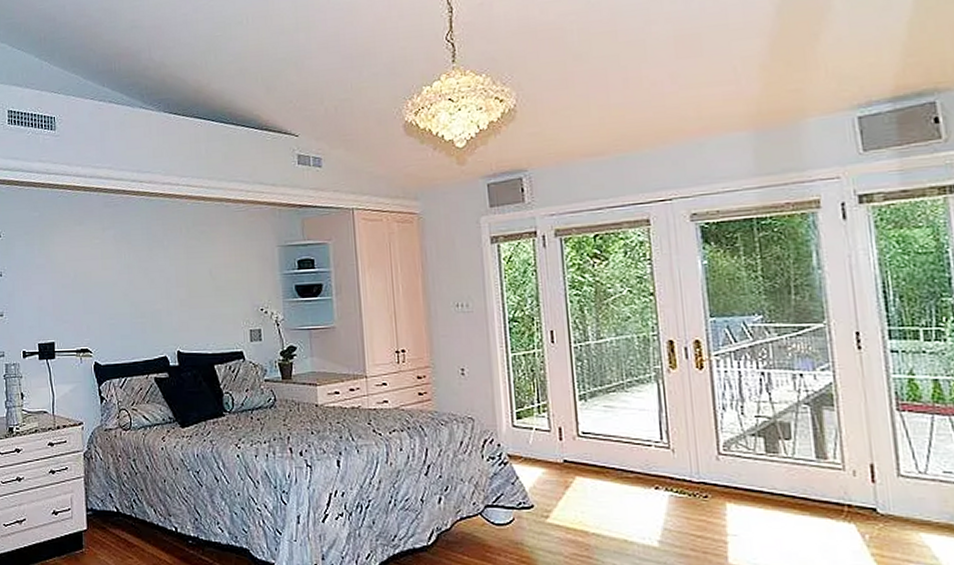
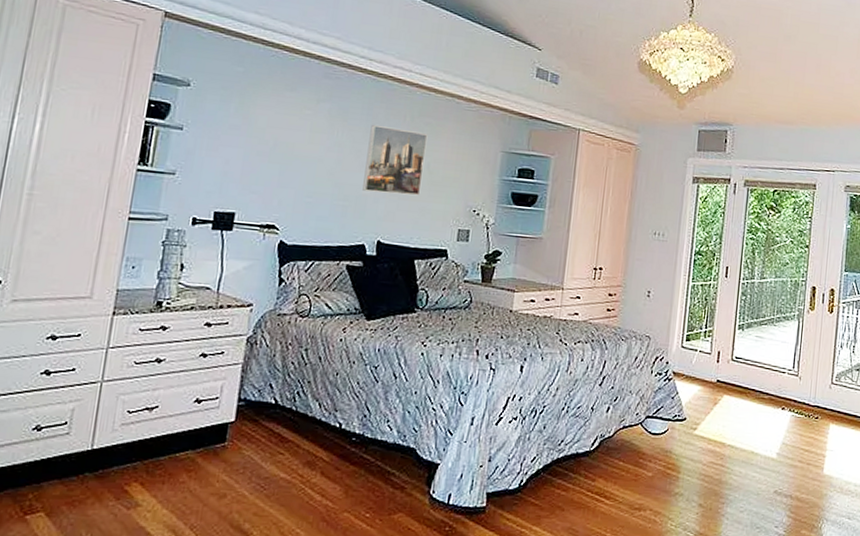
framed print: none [152,241,208,306] -> present [362,125,428,196]

